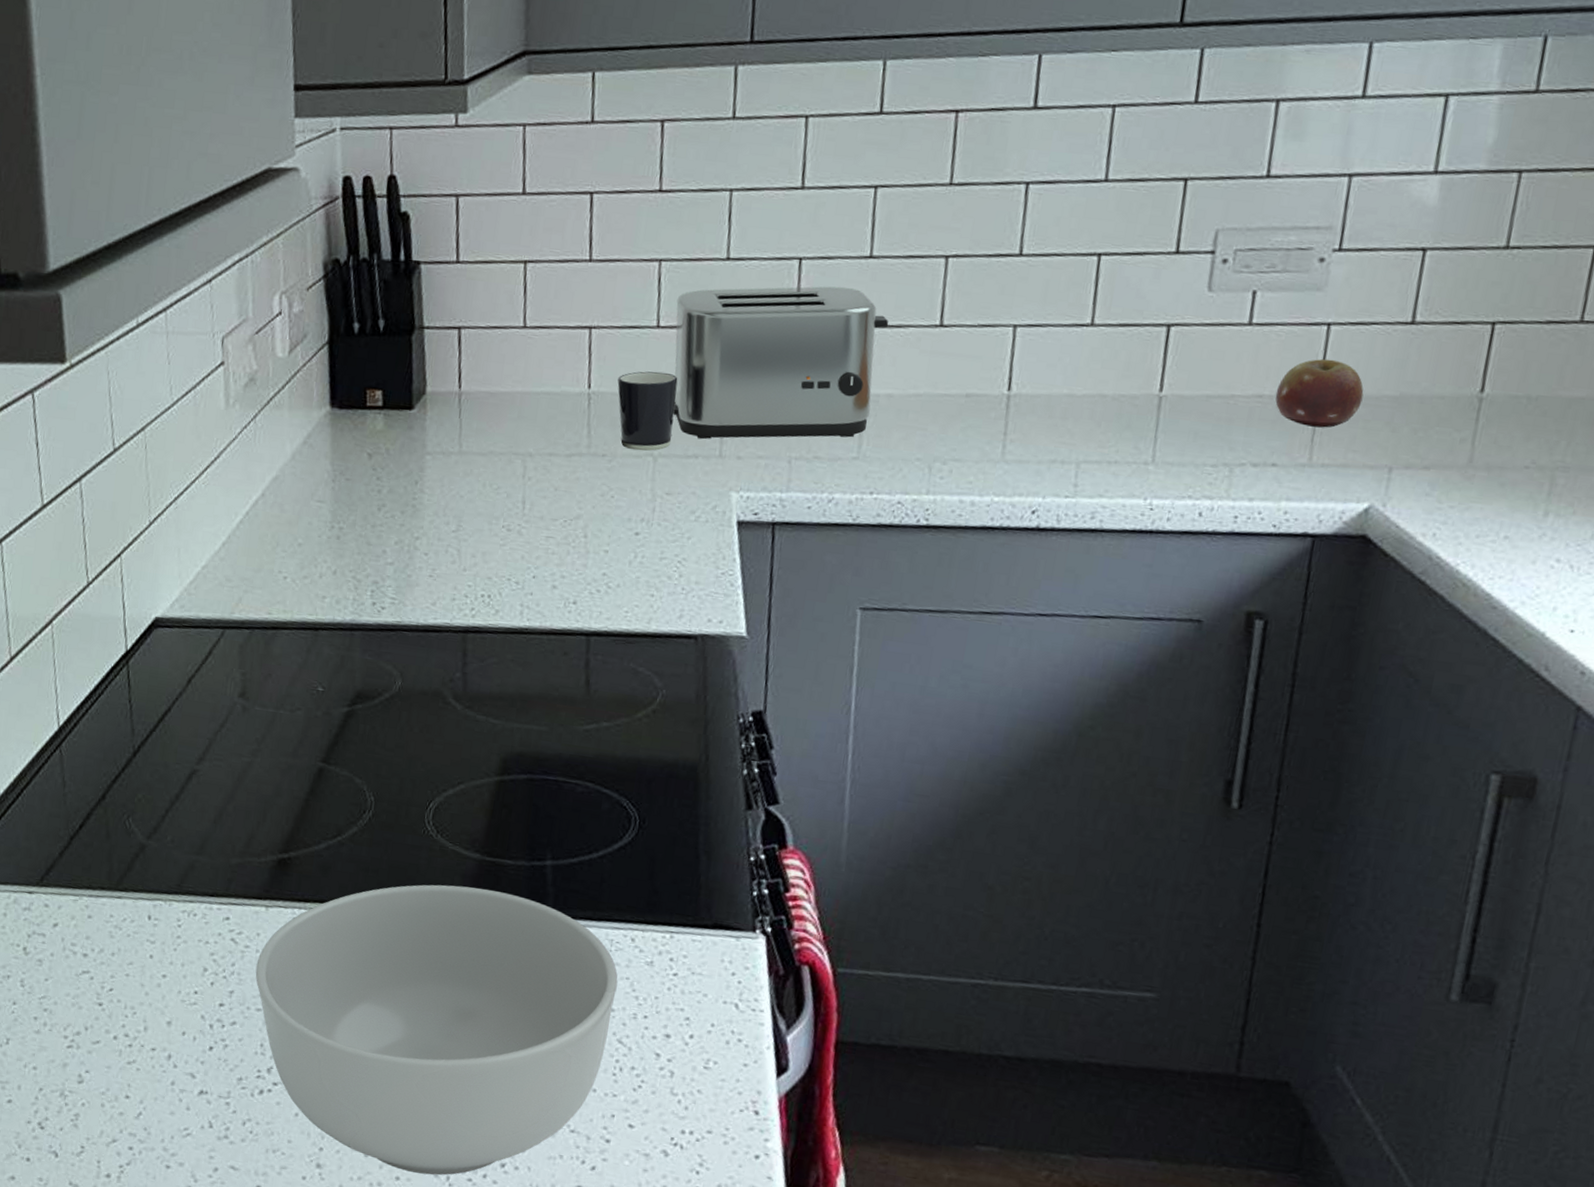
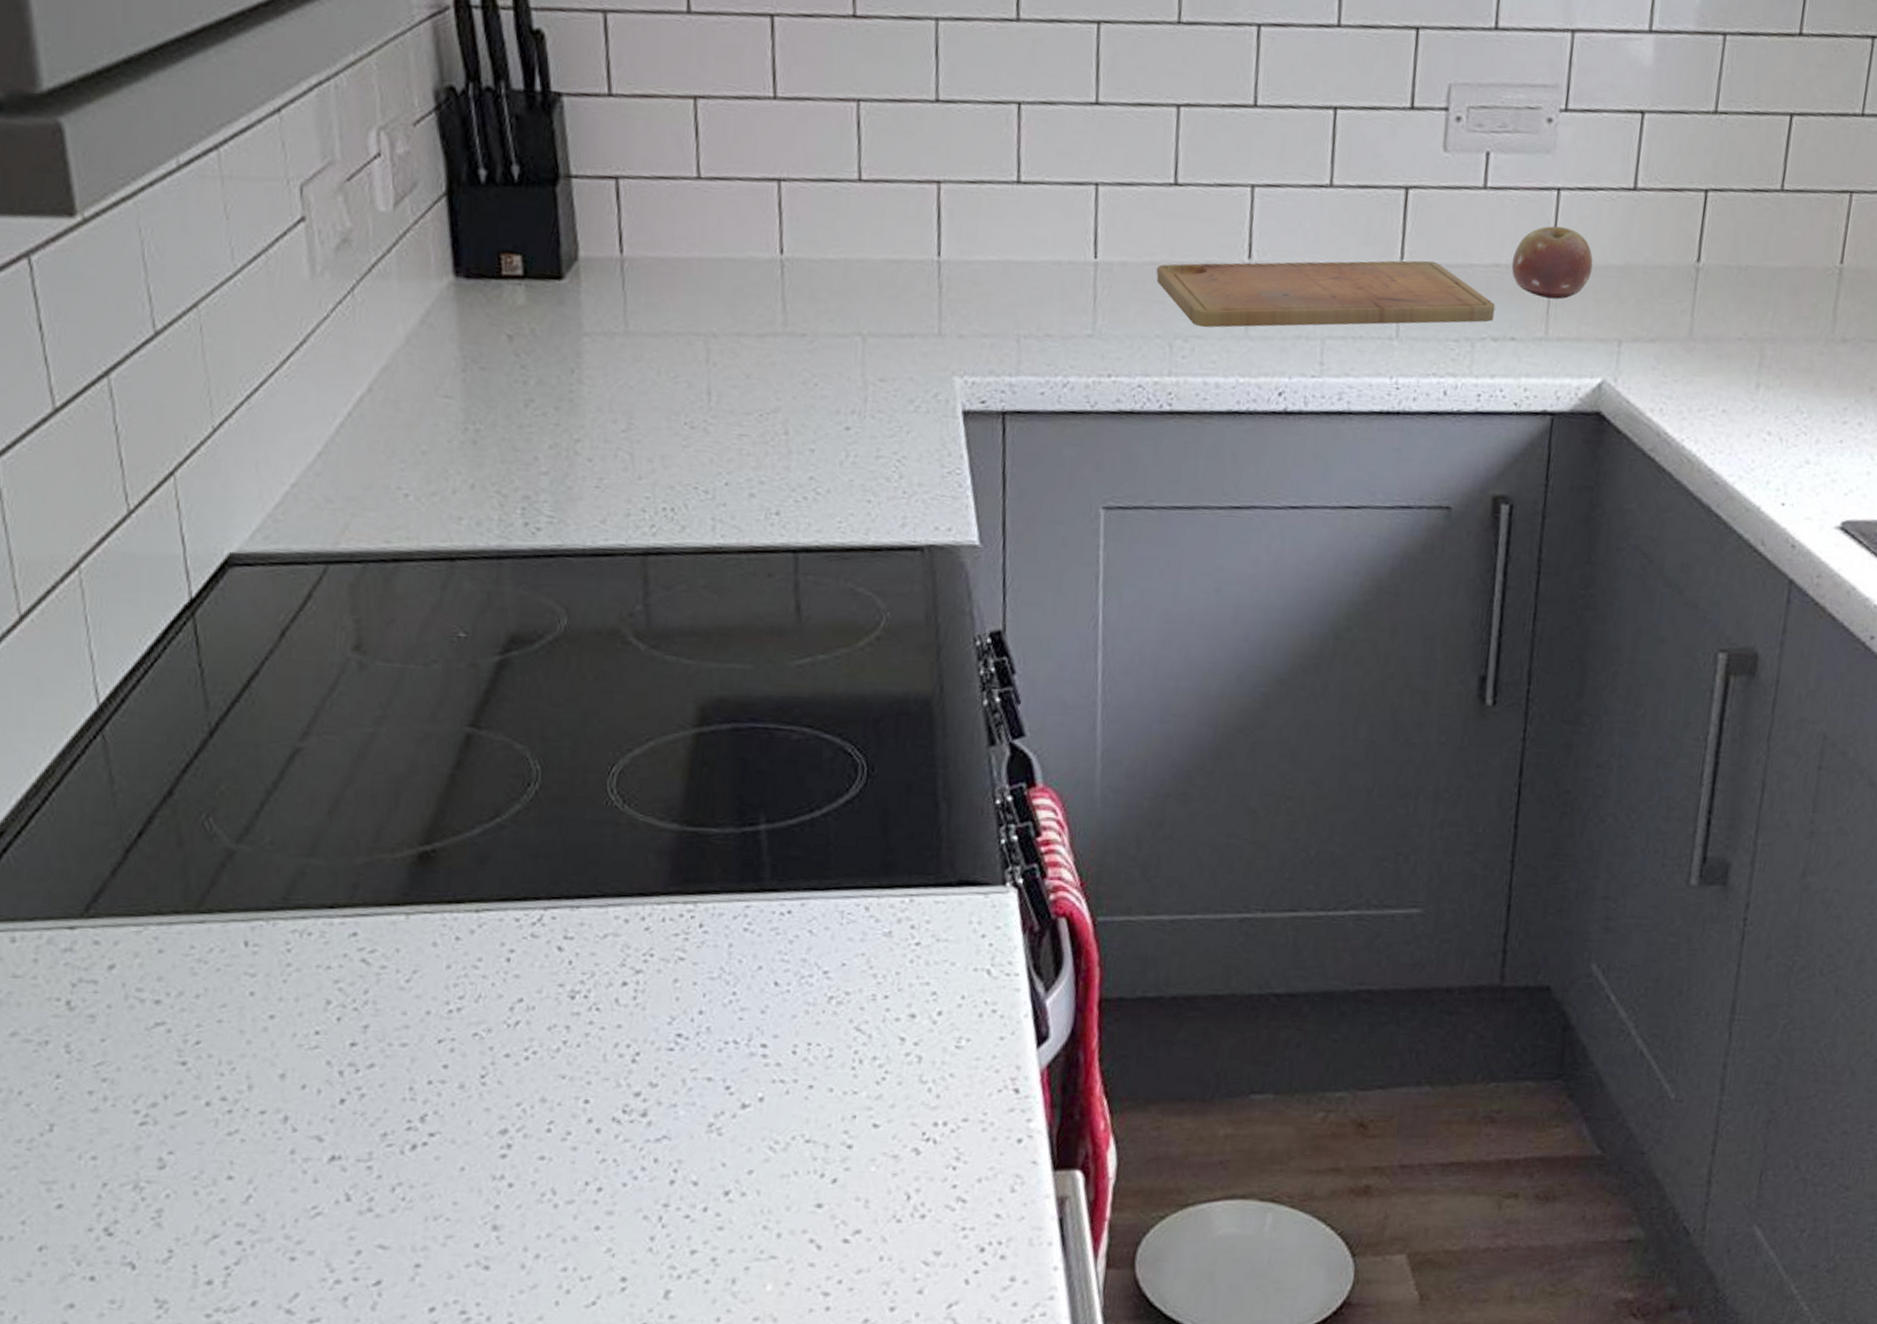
bowl: present [255,884,618,1175] -> none [396,864,852,1218]
mug: present [617,371,678,451] -> none [815,233,886,330]
toaster: present [673,286,889,440] -> none [880,136,1120,315]
cutting board: none [919,392,1257,453] -> present [1156,260,1496,328]

